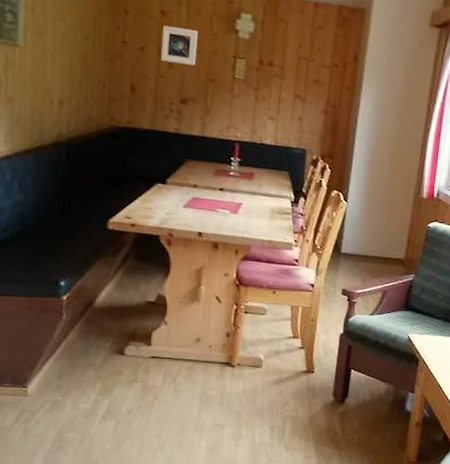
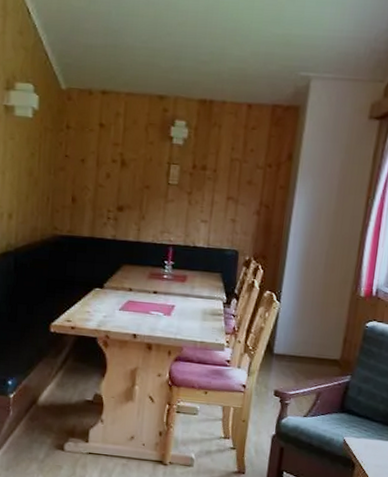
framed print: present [160,25,198,66] -> none [99,137,135,174]

